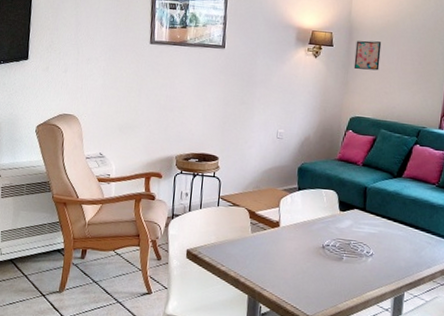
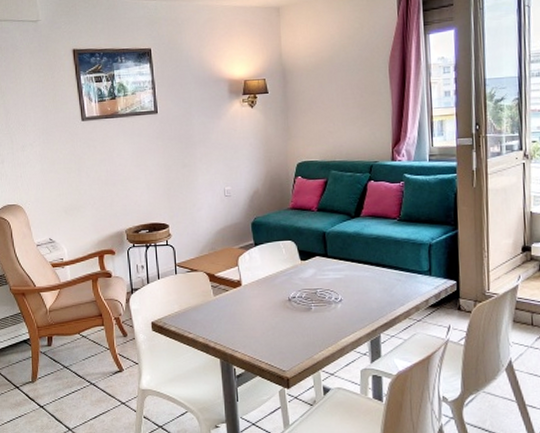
wall art: present [353,40,382,71] -> none [291,80,320,112]

